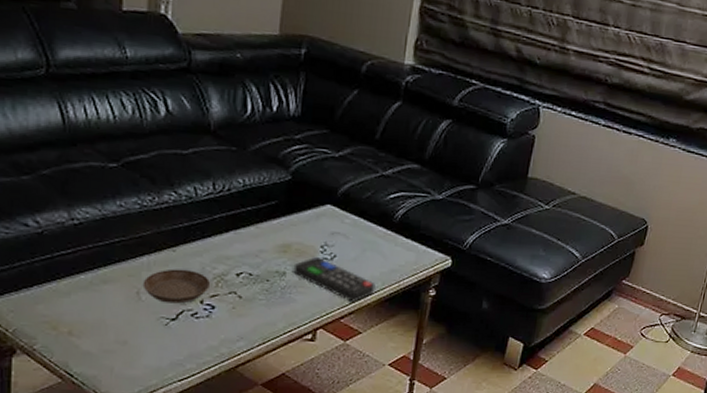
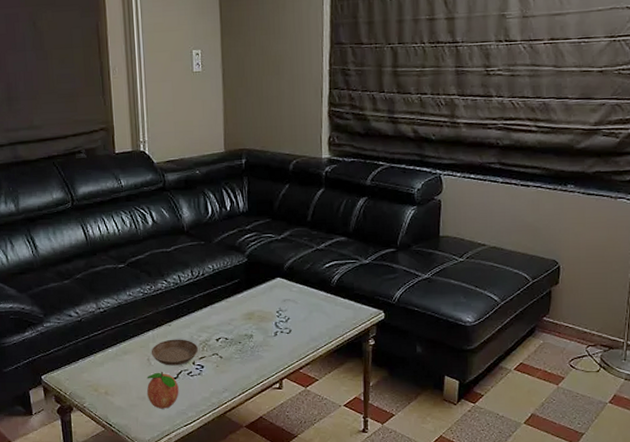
fruit: none [129,310,177,358] -> present [146,372,179,409]
remote control: present [293,256,376,302] -> none [258,320,324,355]

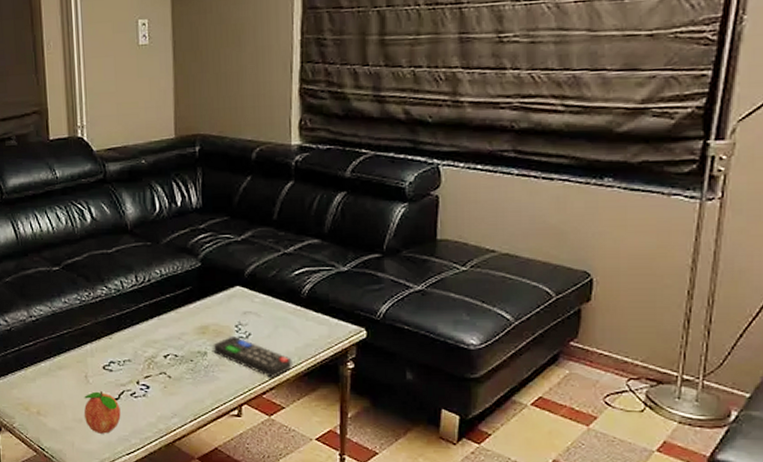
saucer: present [151,339,199,366] -> none [89,354,144,385]
remote control: none [258,320,324,355] -> present [213,335,292,378]

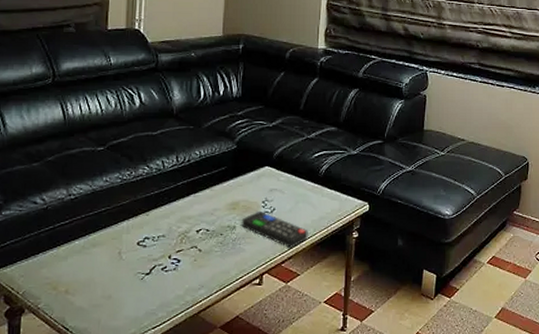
fruit: present [84,391,121,434] -> none [113,267,151,309]

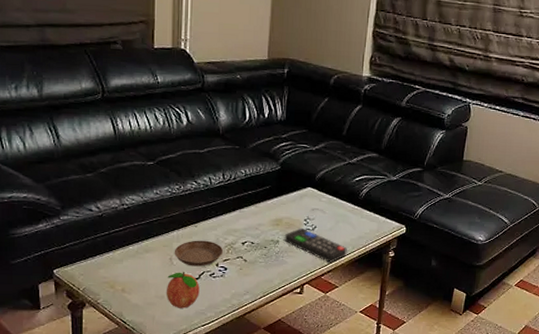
fruit: none [113,267,151,309] -> present [166,272,200,308]
saucer: none [123,230,177,260] -> present [174,240,224,267]

